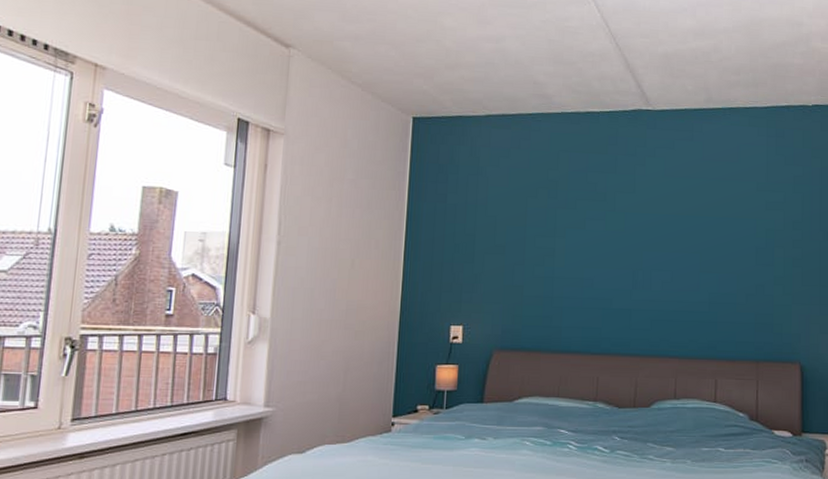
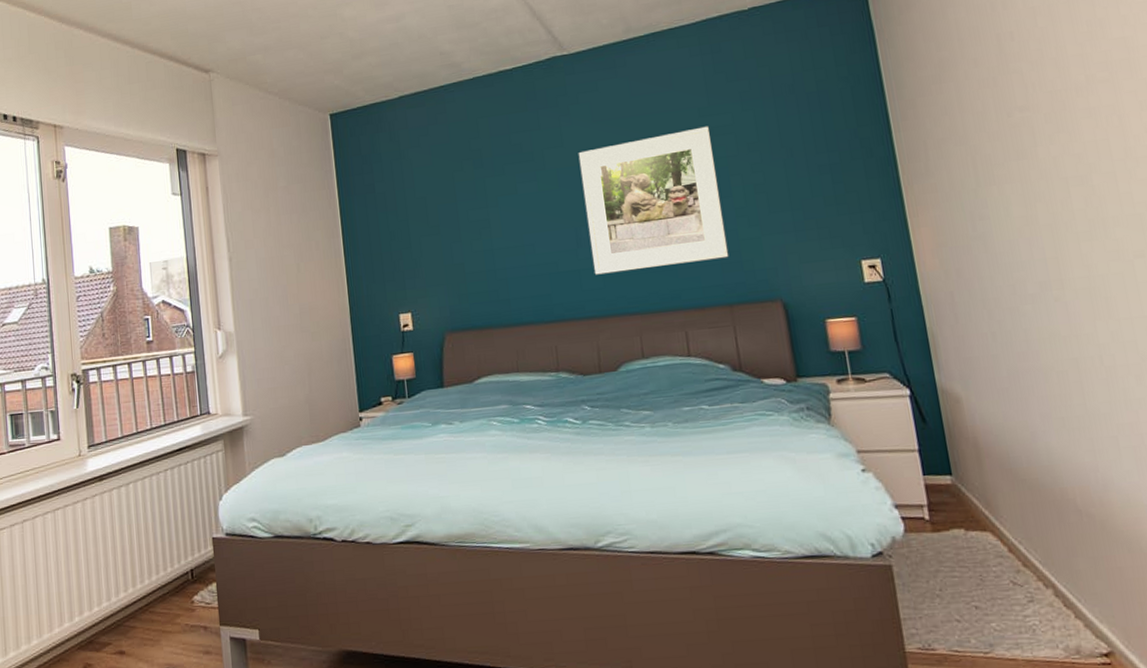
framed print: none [644,199,764,319] -> present [578,126,729,275]

